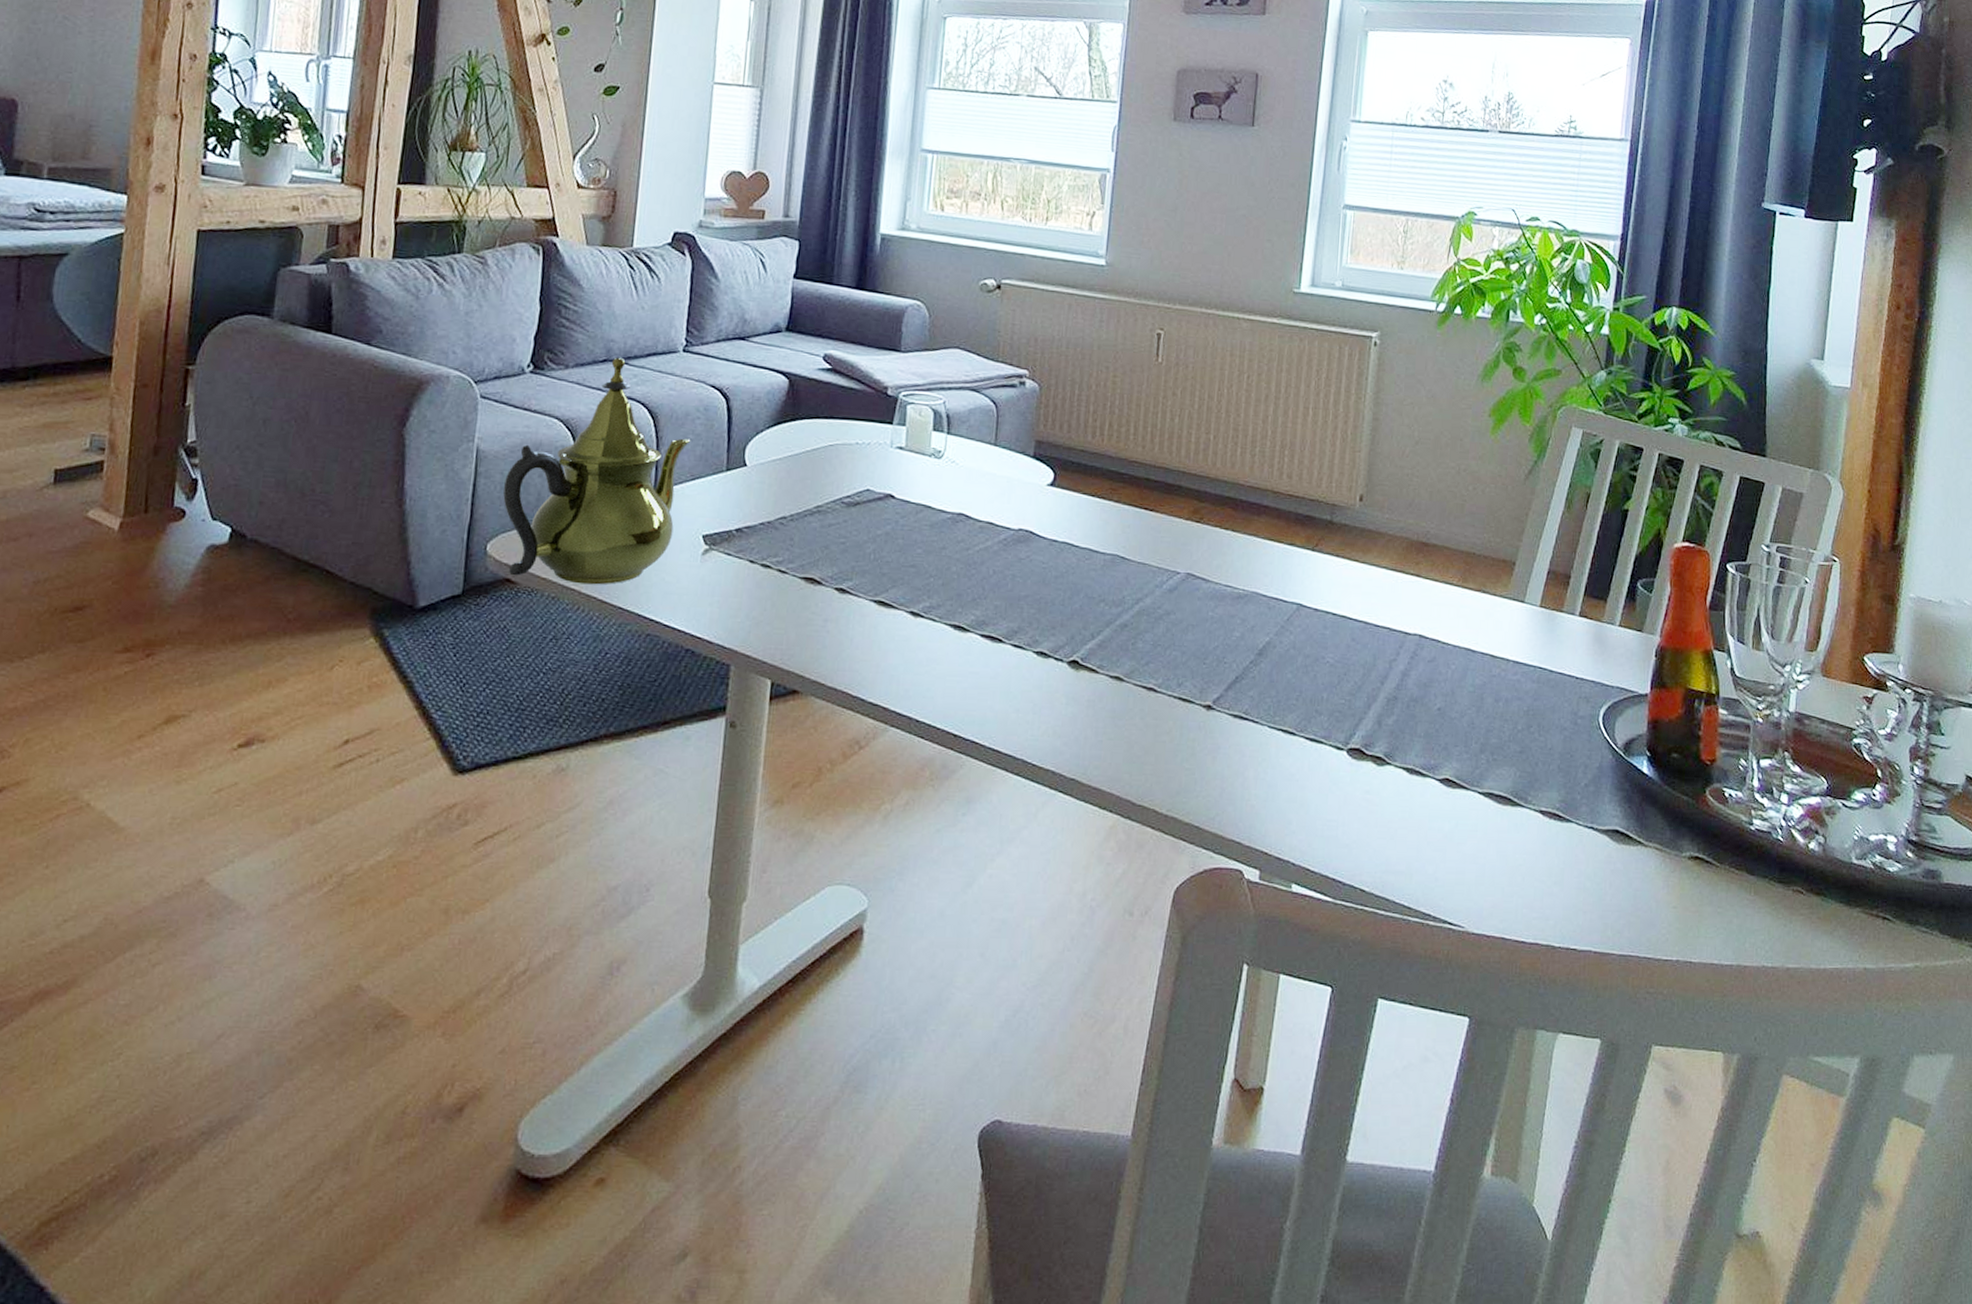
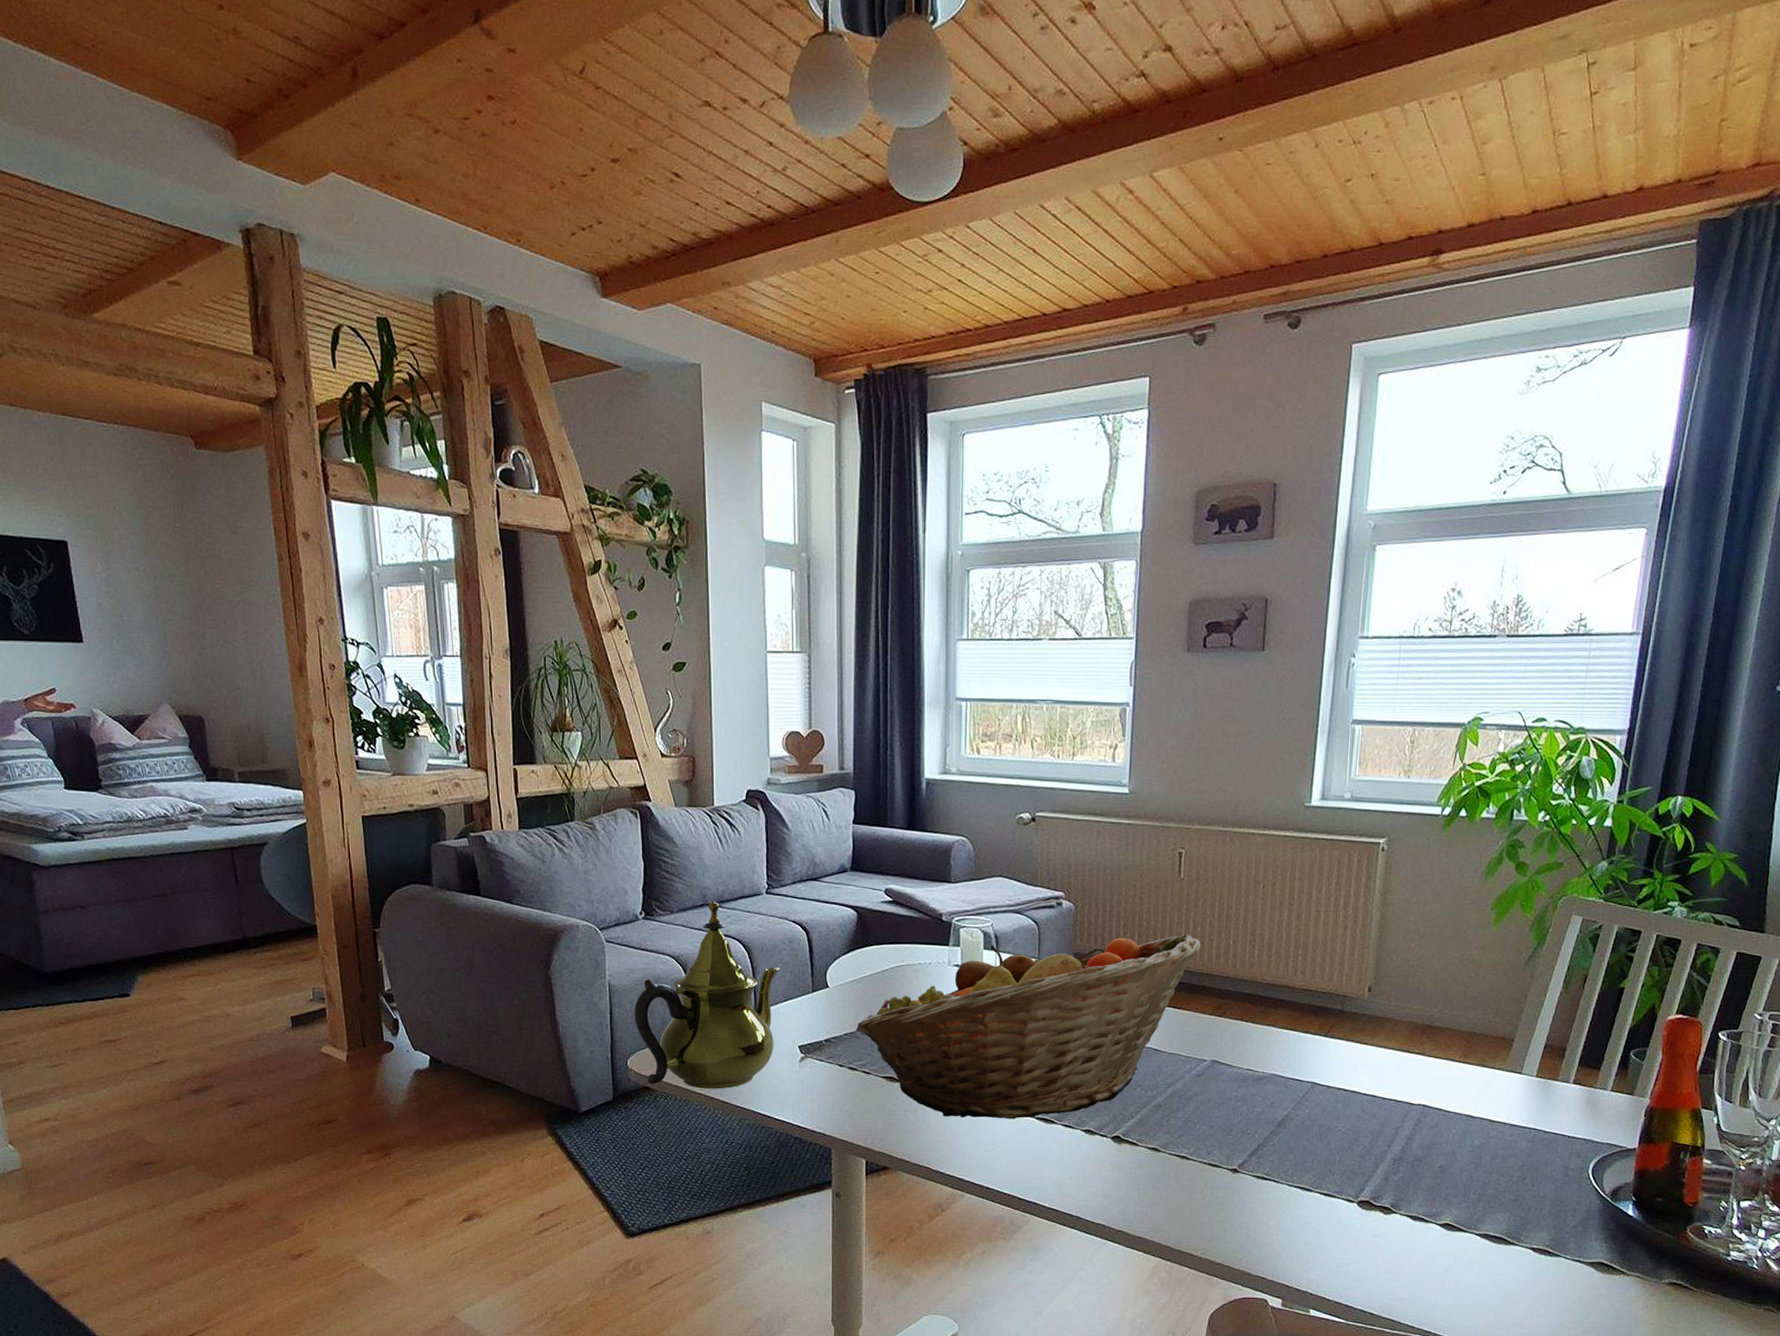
fruit basket: none [775,424,1179,636] -> present [856,933,1201,1119]

